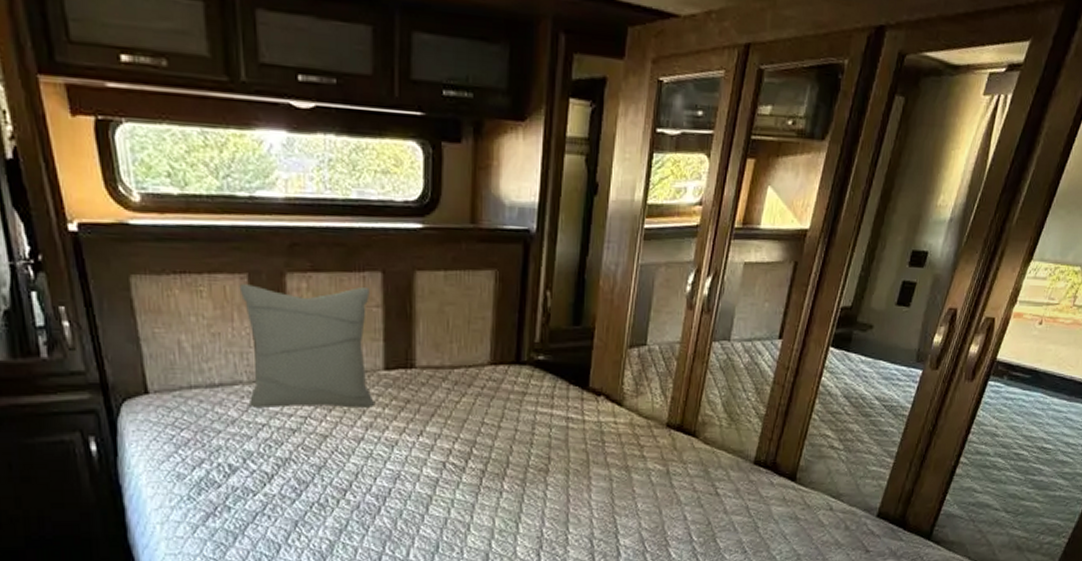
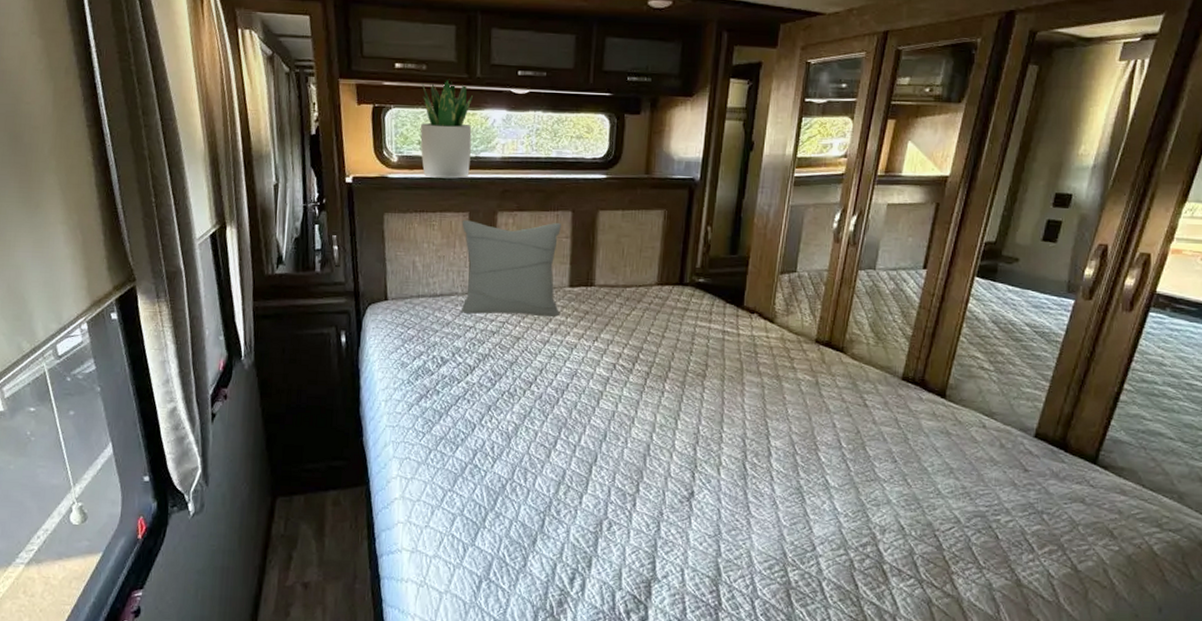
planter: none [162,82,243,227] -> present [420,79,473,179]

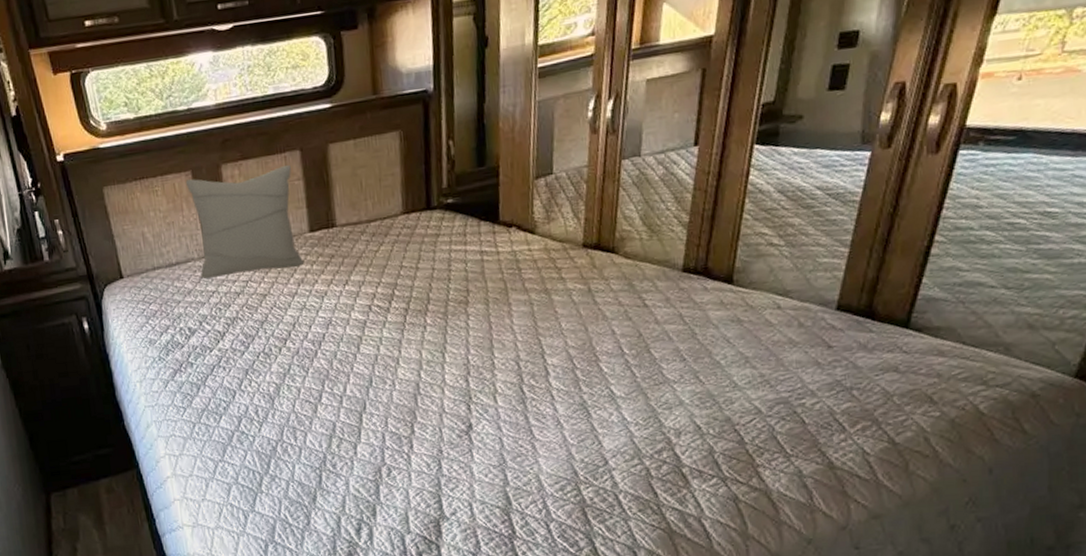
planter: present [420,79,473,179] -> none [116,27,185,140]

